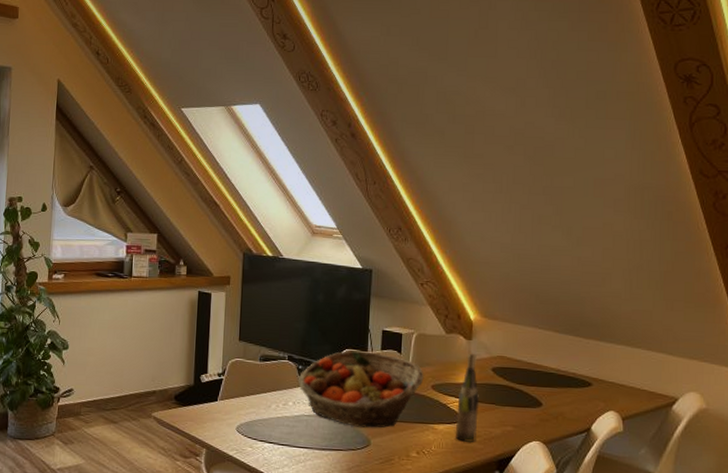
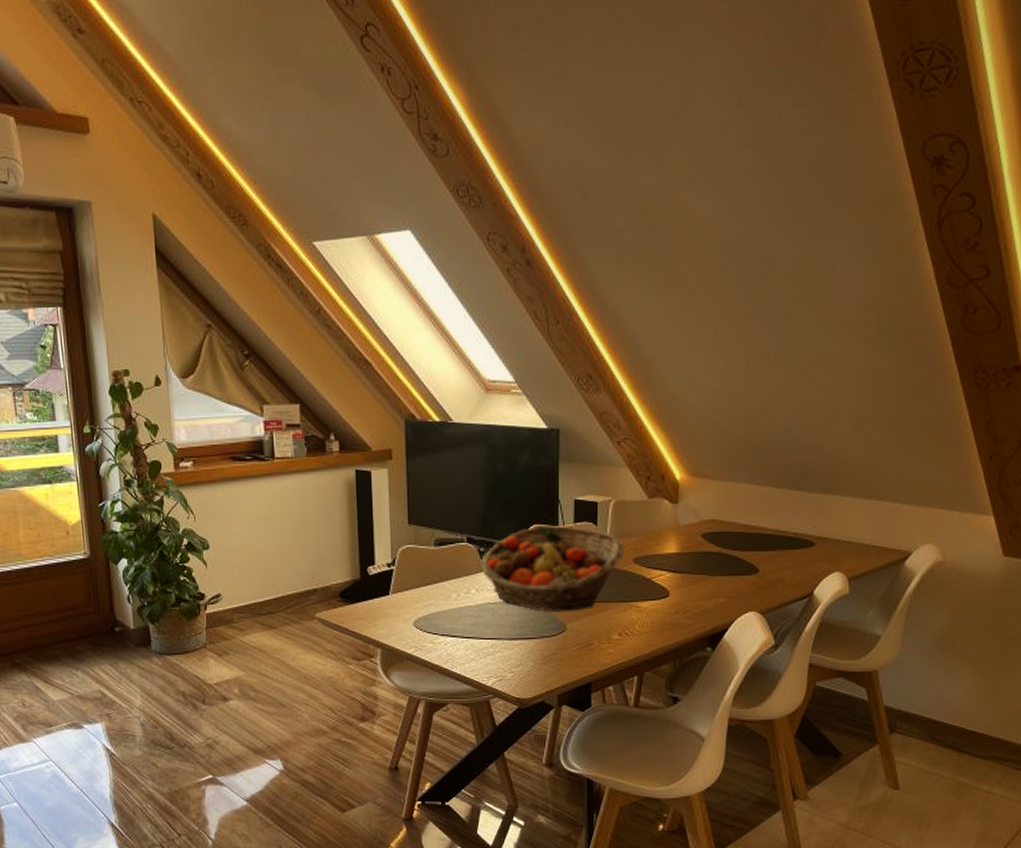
wine bottle: present [455,353,480,443] -> none [661,518,689,620]

